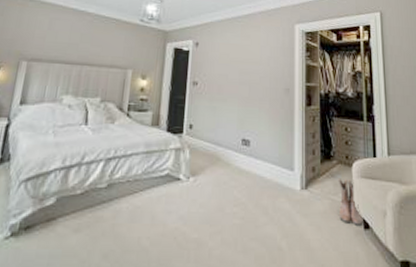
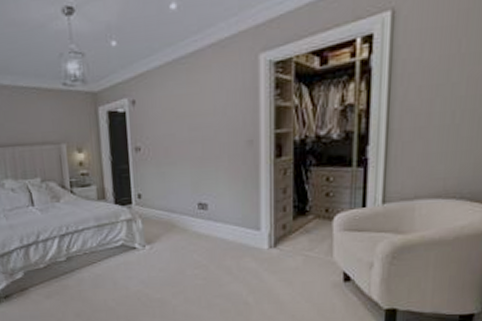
boots: present [337,179,363,225] -> none [313,233,343,279]

